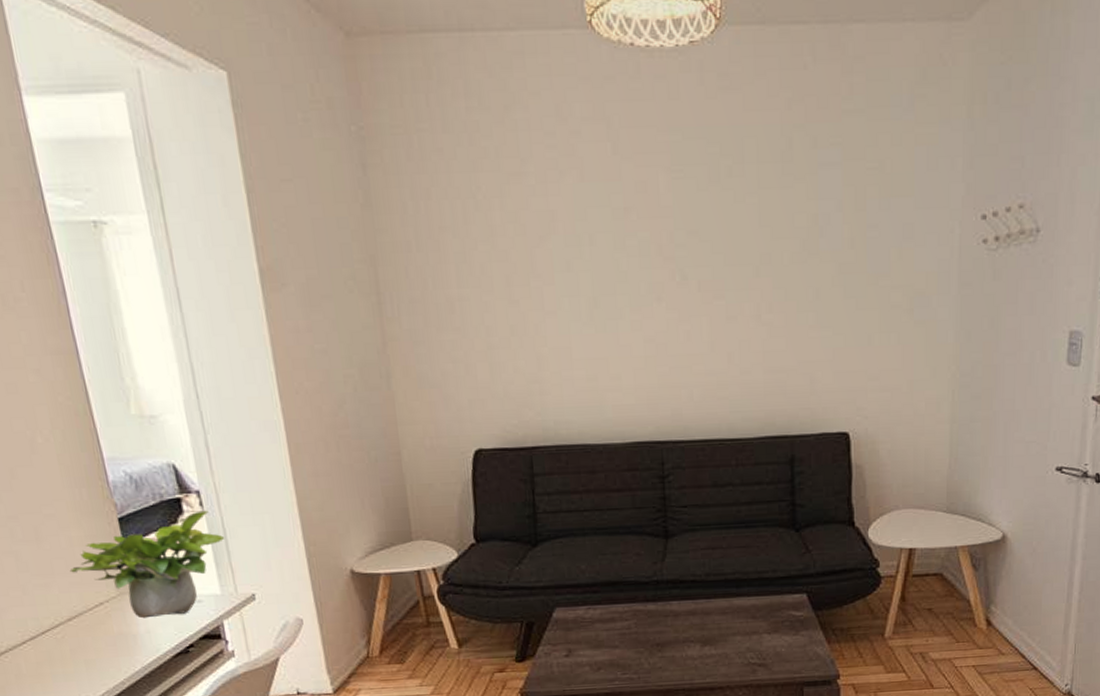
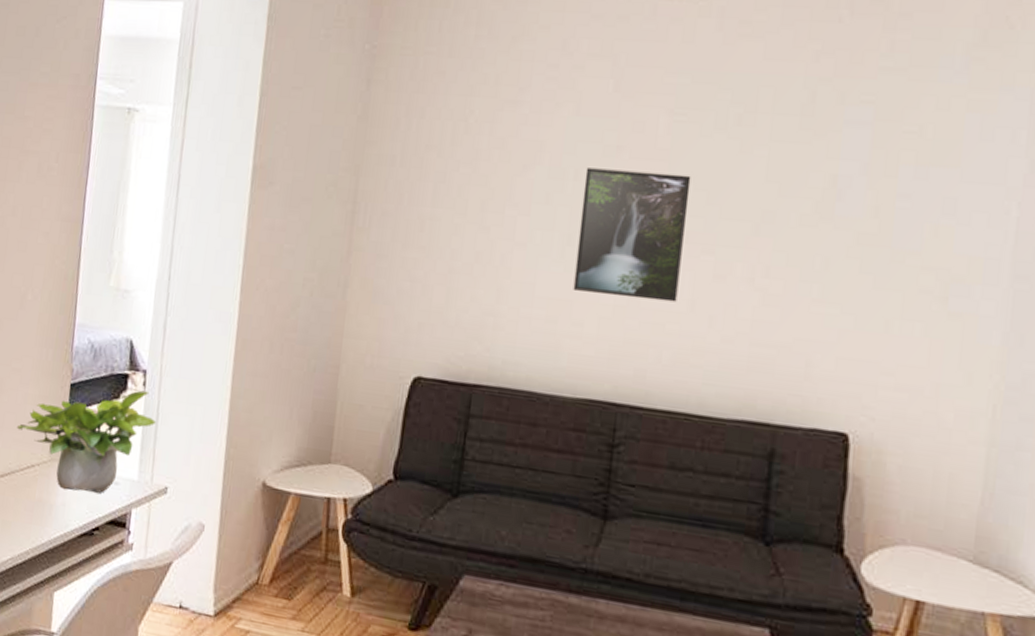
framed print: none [599,229,699,349] -> present [573,167,691,303]

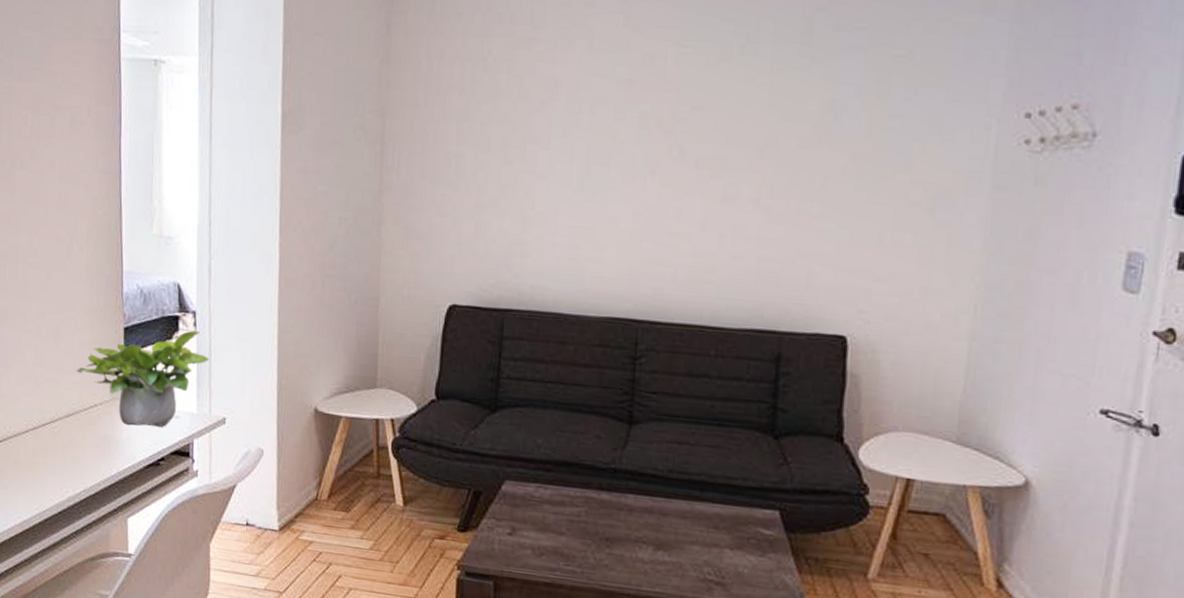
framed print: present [573,167,691,303] -> none [593,101,699,225]

